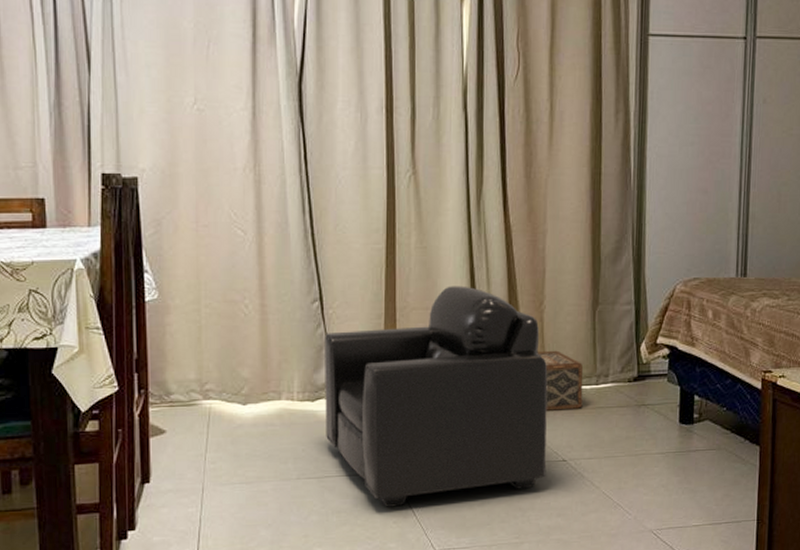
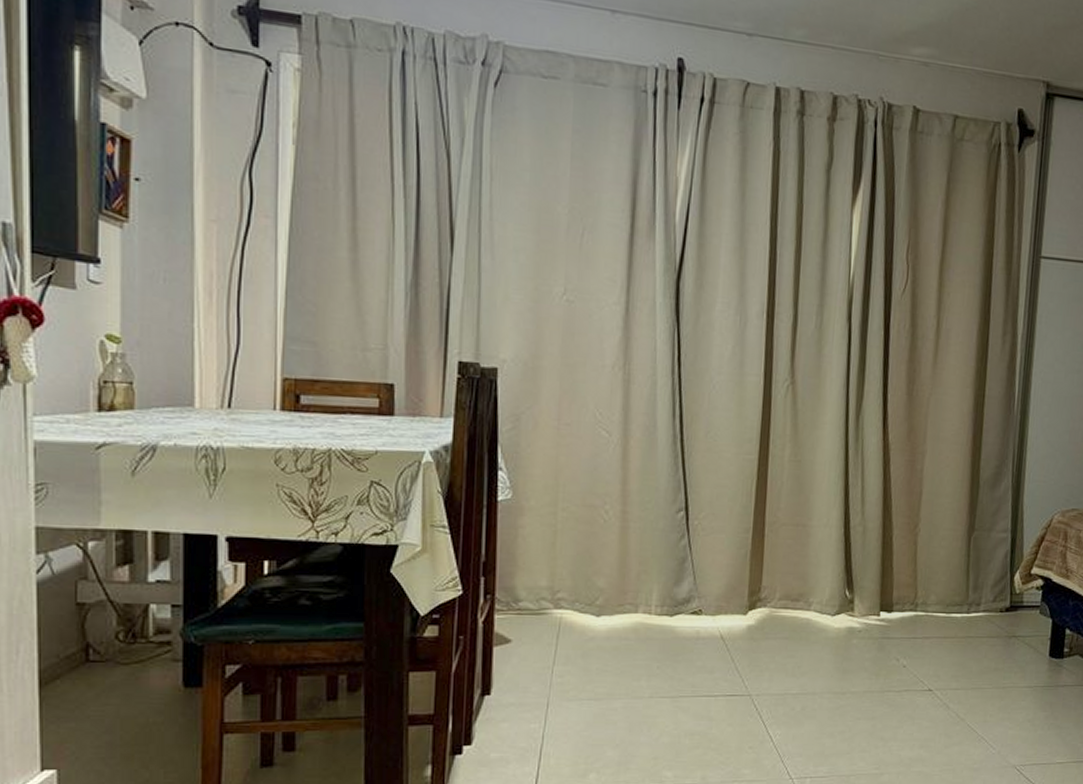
armchair: present [325,286,548,507] -> none [683,502,919,731]
woven basket: present [538,350,584,411] -> none [909,575,955,638]

